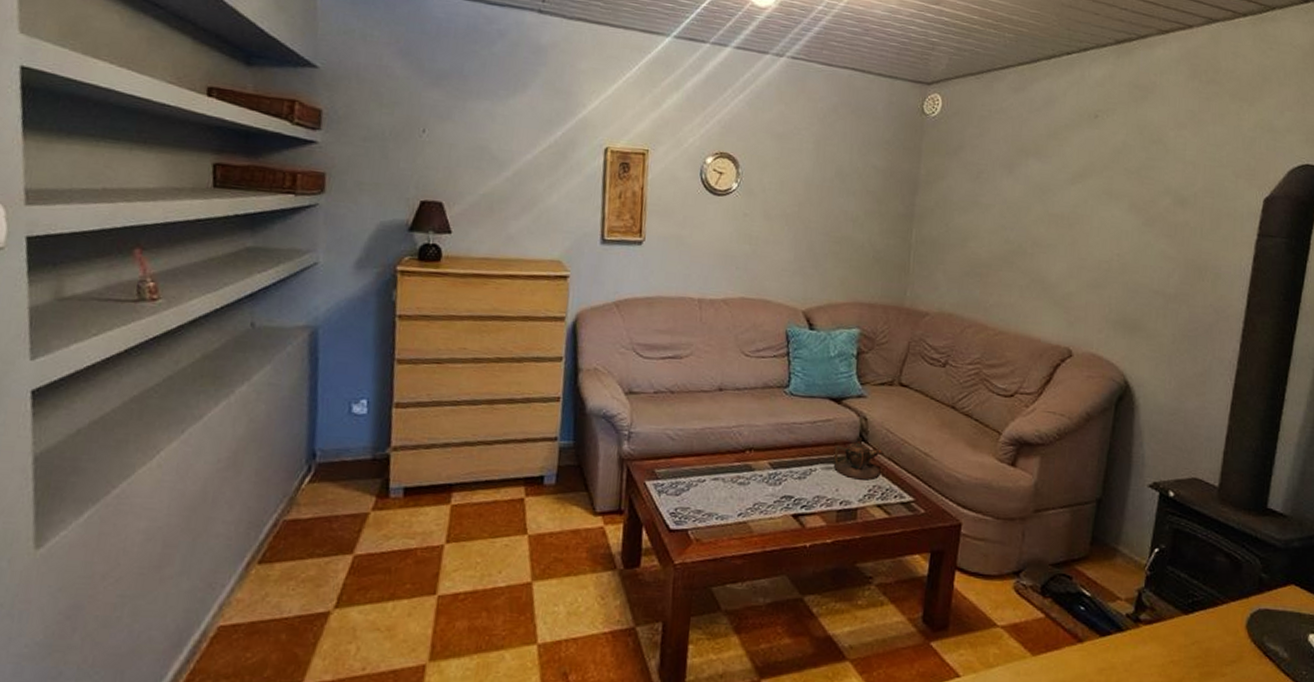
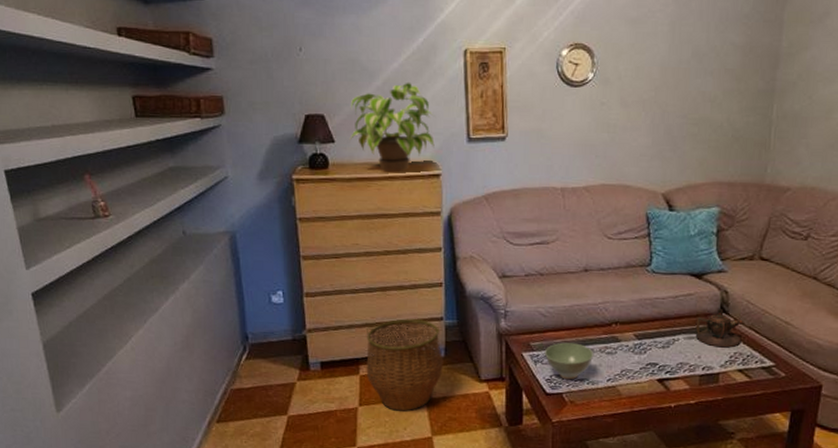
basket: none [459,437,554,550] -> present [366,319,444,412]
plant: none [469,175,565,270] -> present [349,82,435,172]
bowl: none [669,470,726,514] -> present [544,342,595,380]

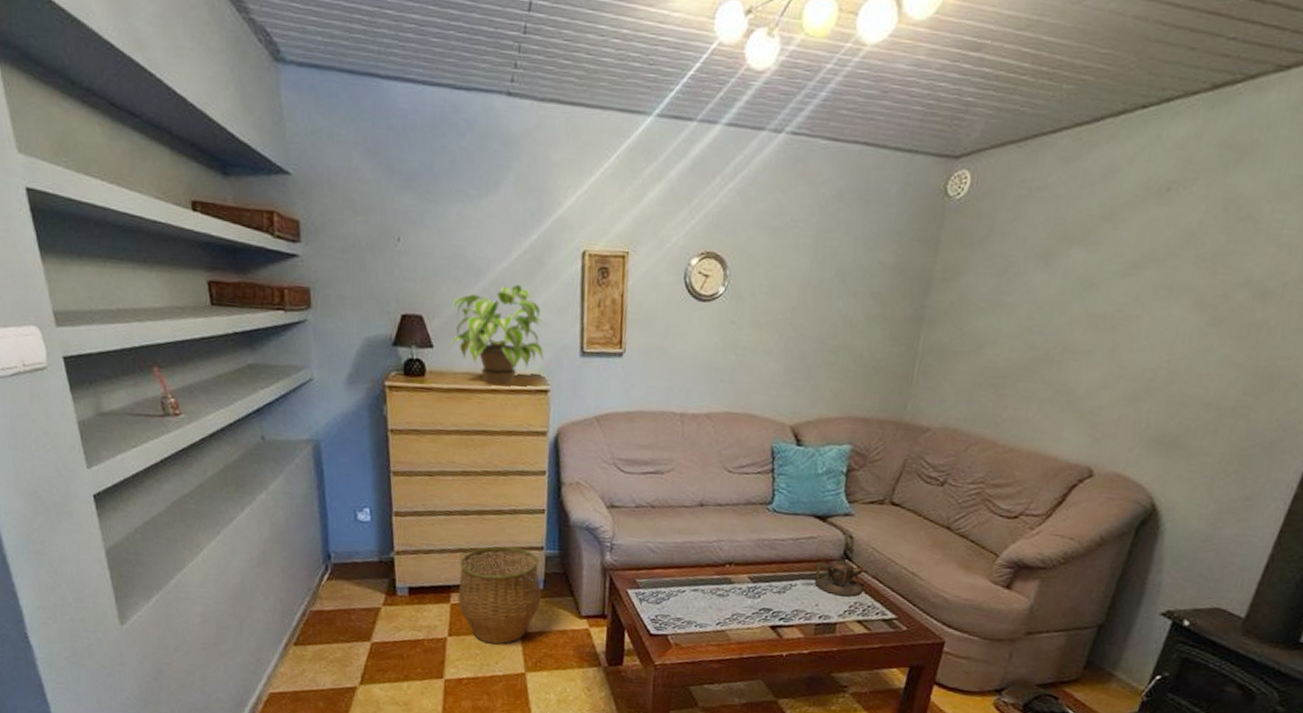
bowl: present [544,342,595,380] -> none [650,581,705,622]

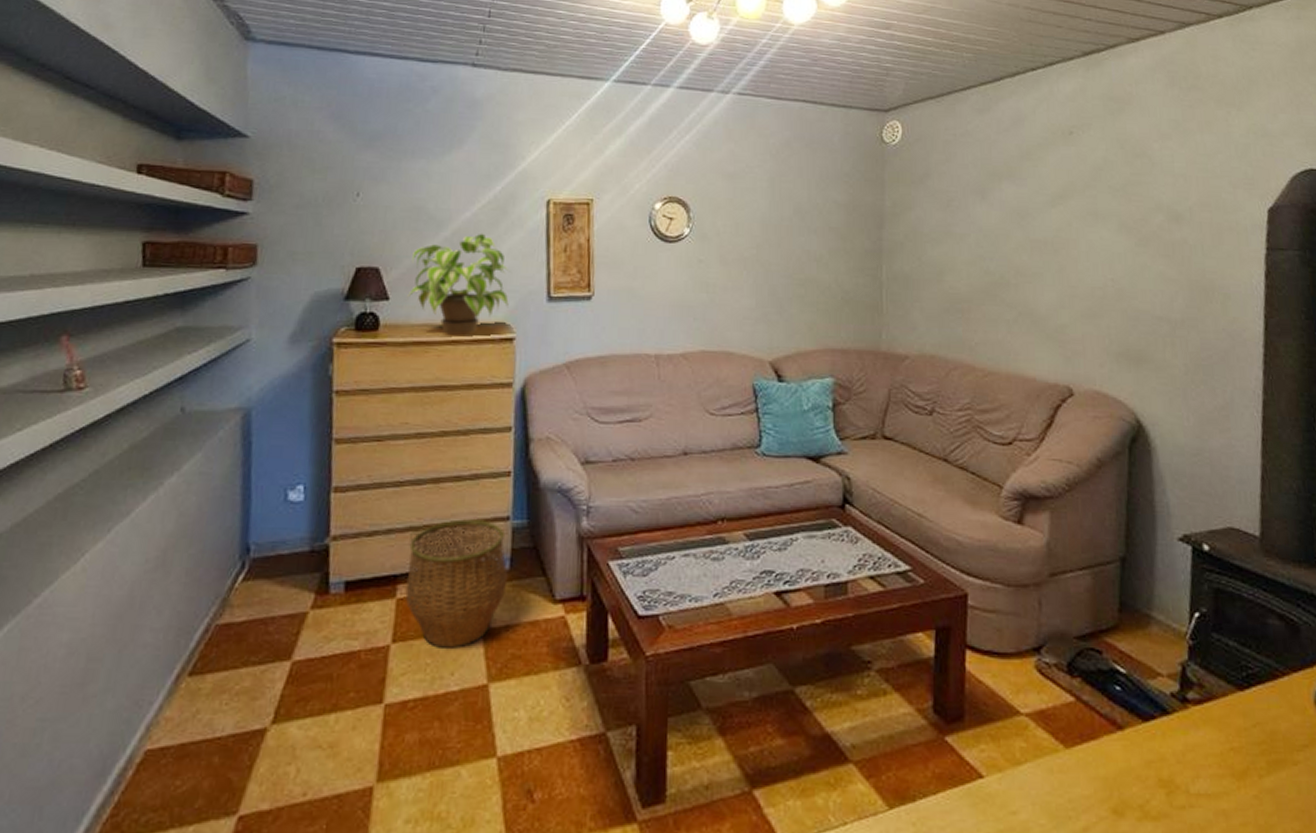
teapot: present [815,555,867,597] -> none [816,499,870,549]

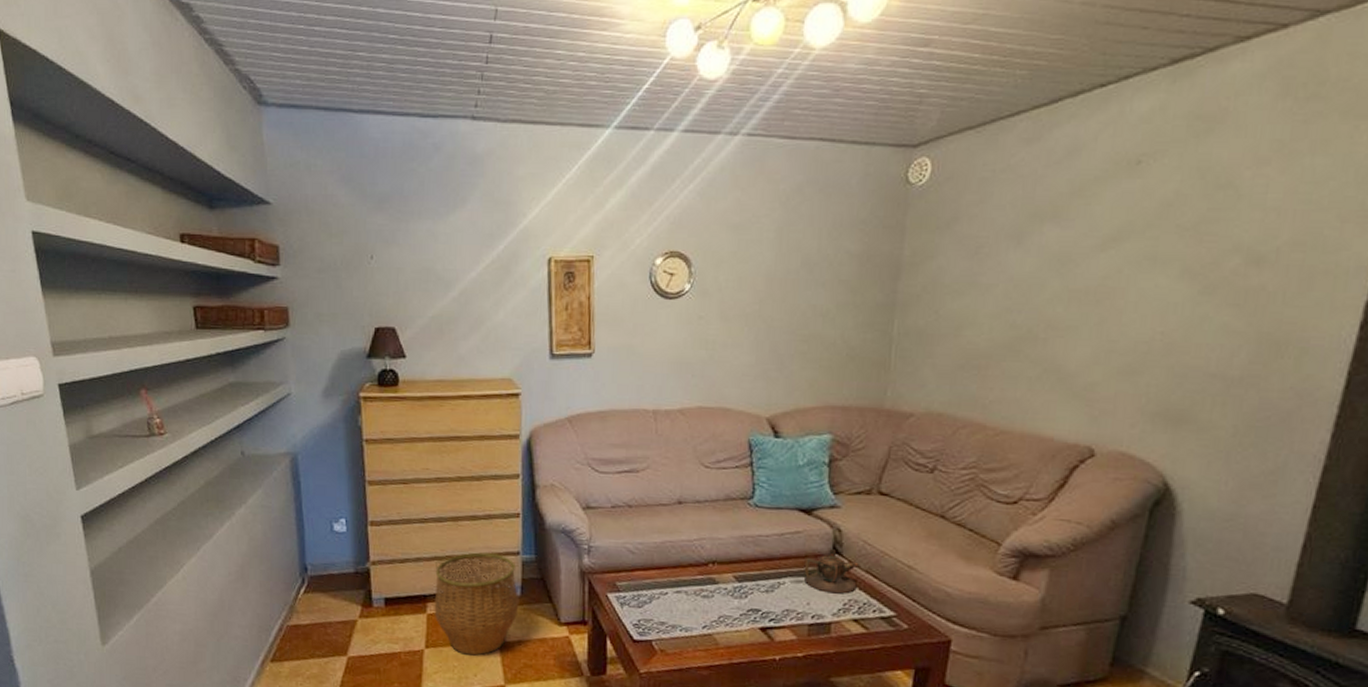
plant: present [407,233,509,335] -> none [422,292,514,390]
teapot: none [816,499,870,549] -> present [804,549,859,594]

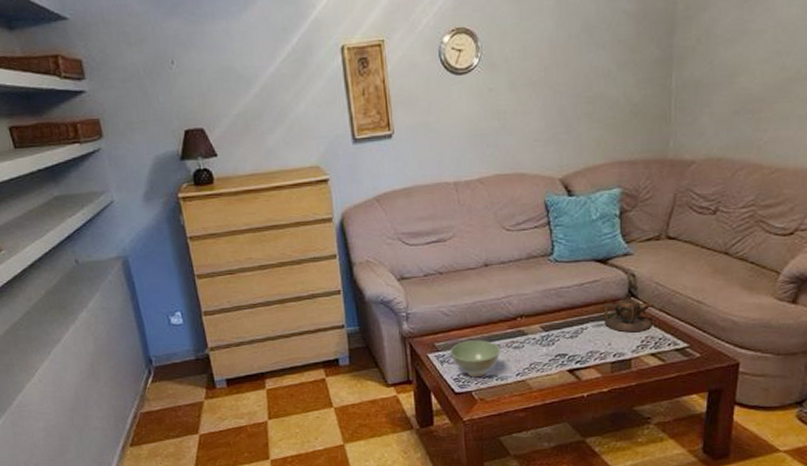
basket: present [434,552,520,656] -> none [268,329,349,422]
bowl: none [631,583,689,626] -> present [449,340,501,378]

